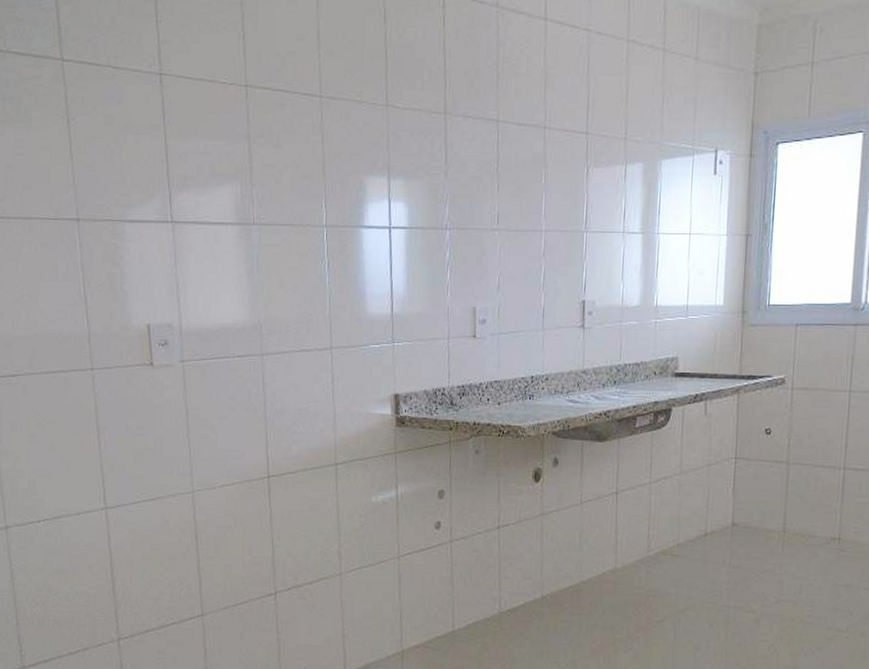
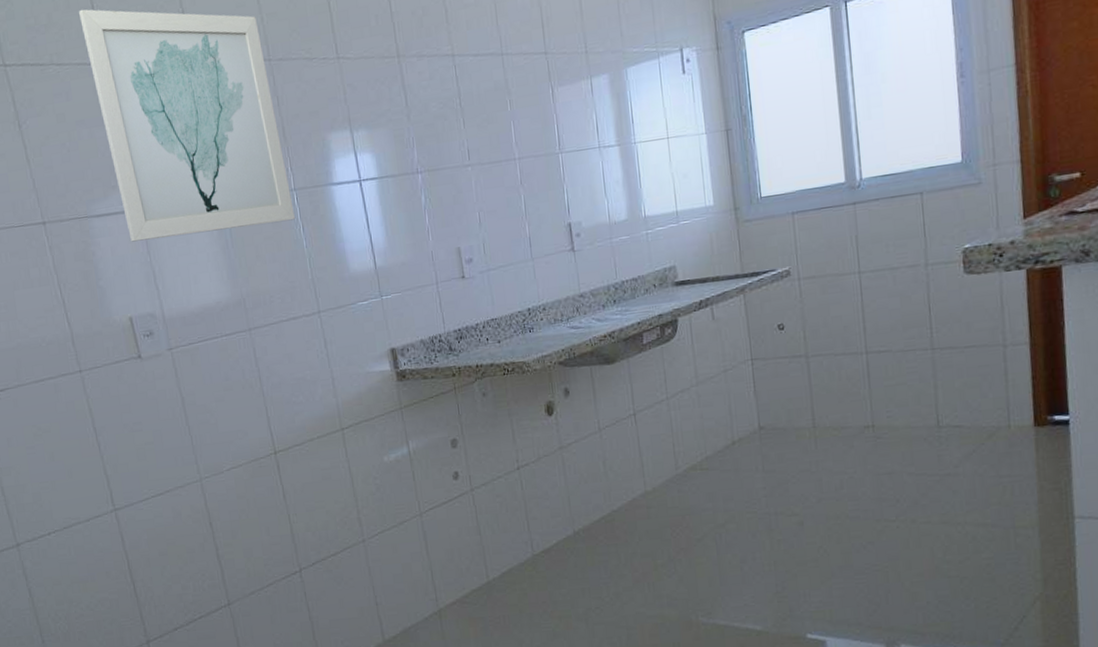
wall art: none [142,17,322,256] -> present [79,9,295,242]

